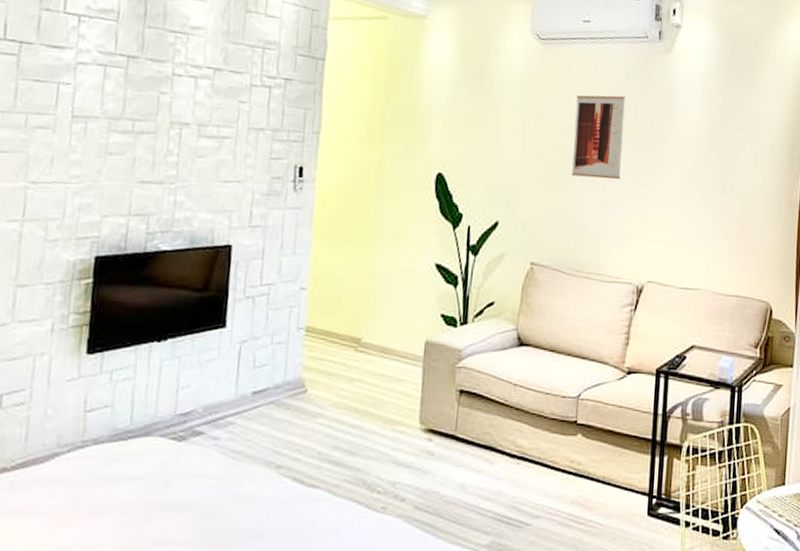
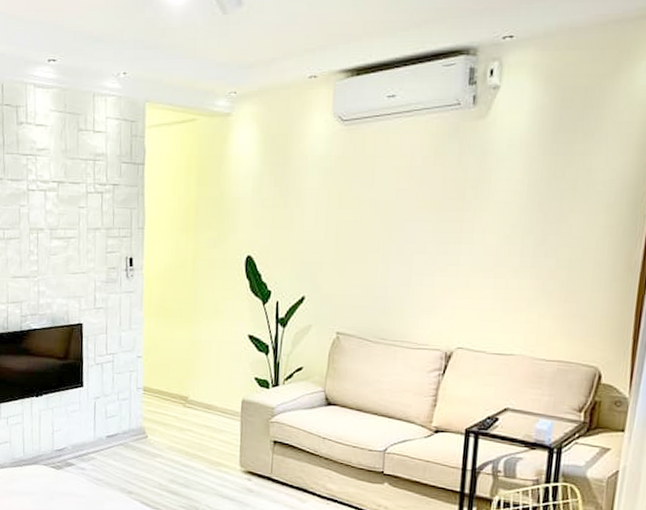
wall art: present [571,95,626,180] -> none [376,168,434,252]

